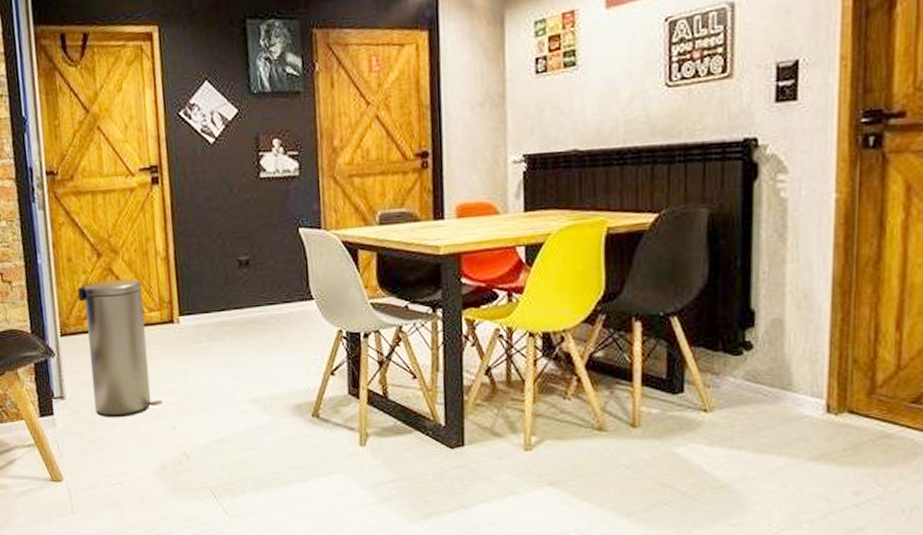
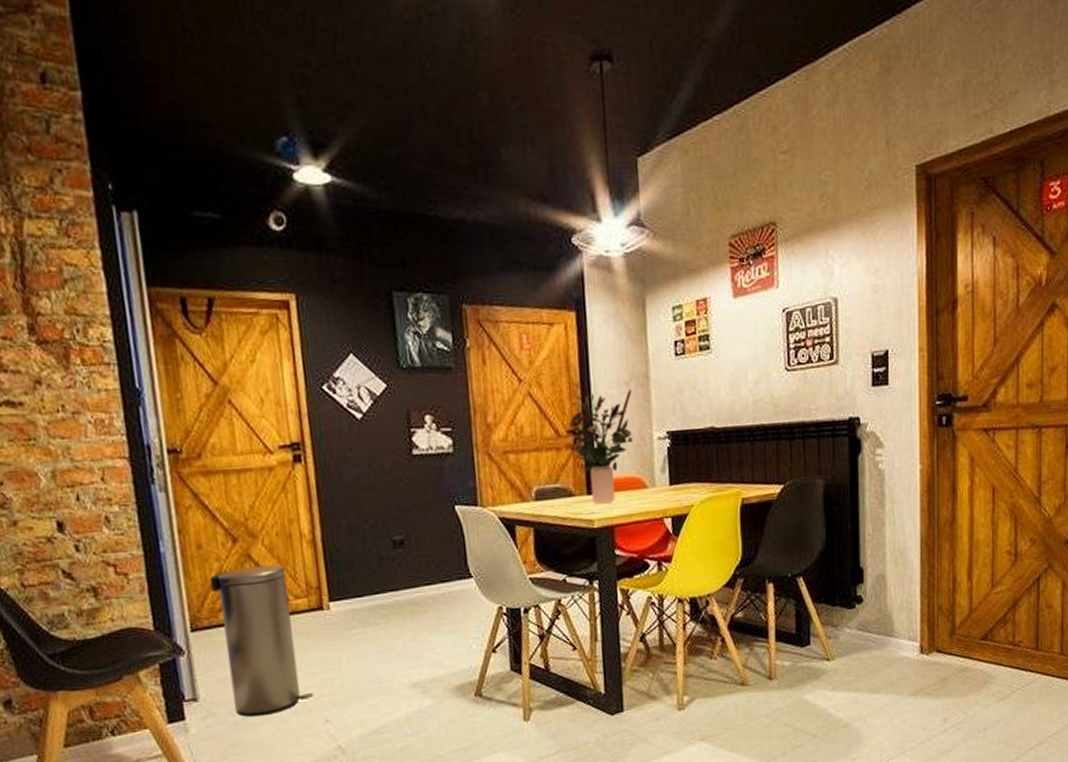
bouquet: none [414,110,485,232] -> present [566,389,633,506]

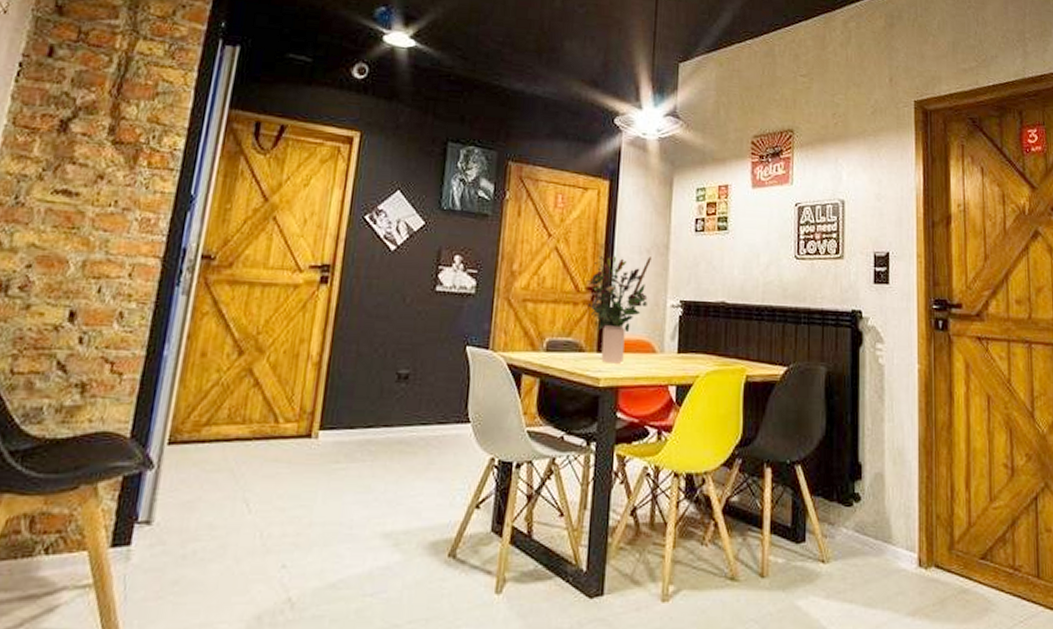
pedal bin: present [210,565,314,717] -> none [188,382,283,550]

